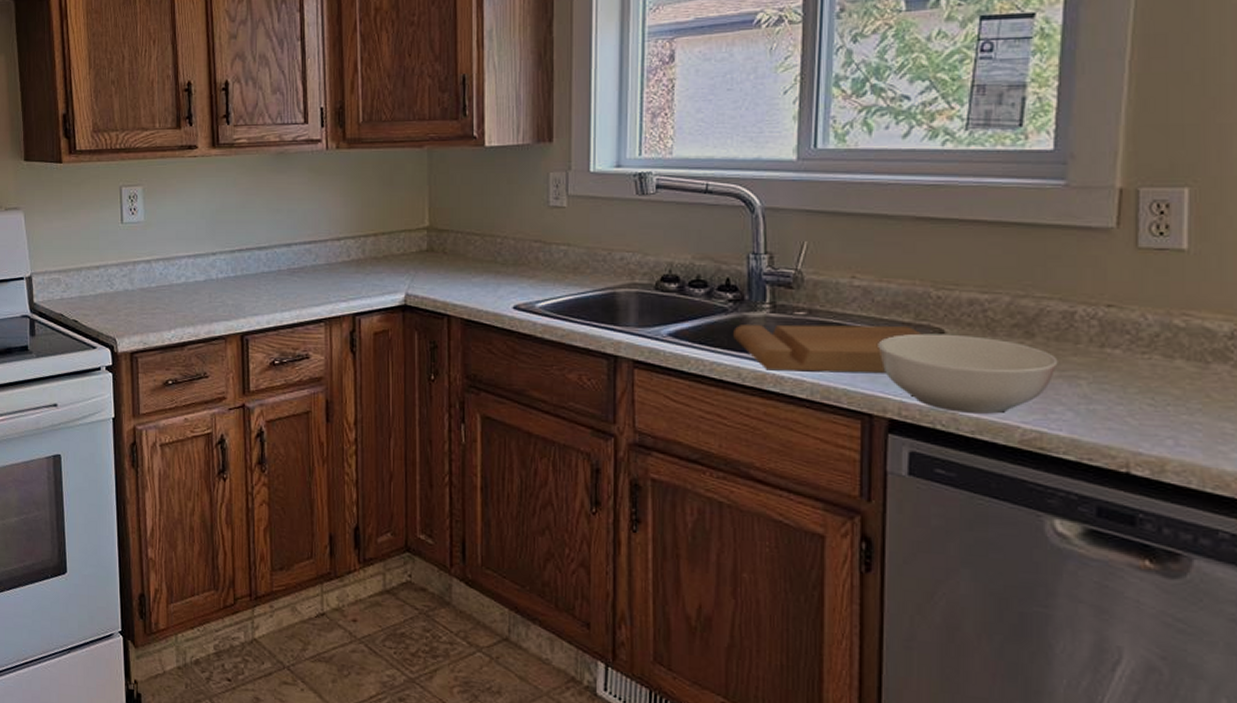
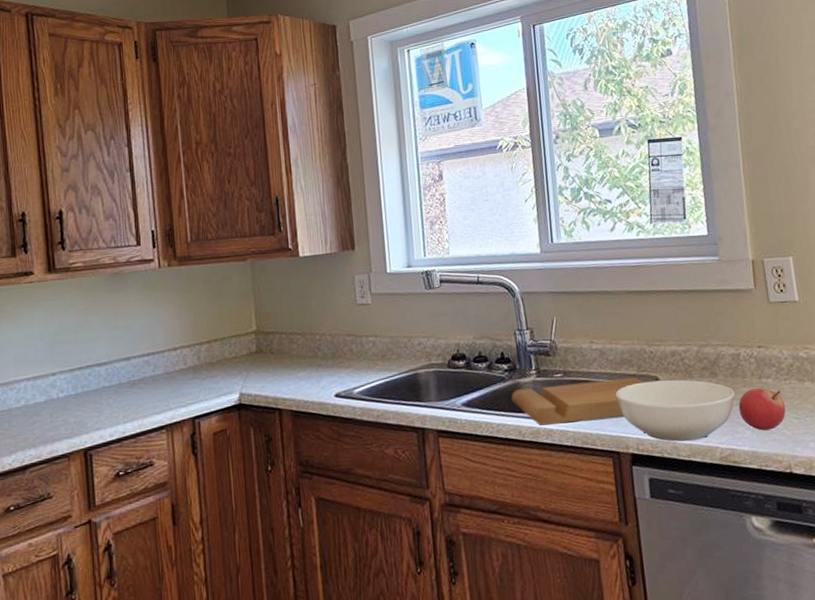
fruit: none [1060,359,1137,415] -> present [738,388,786,431]

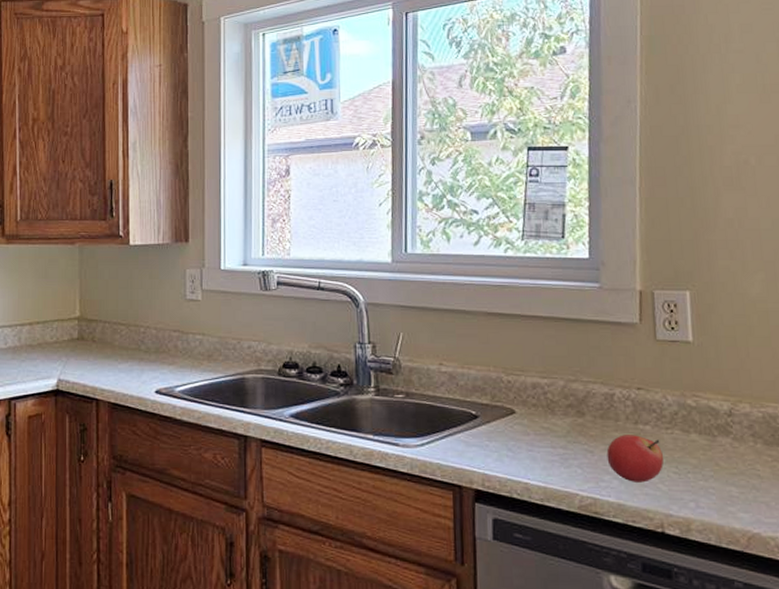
cutting board: present [511,377,645,425] -> none [345,406,499,448]
bowl: present [615,379,735,442] -> none [463,413,604,485]

